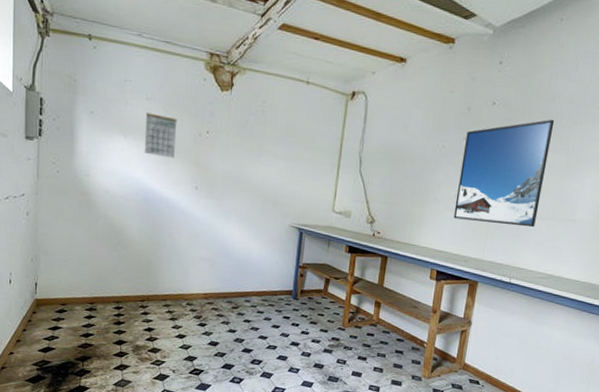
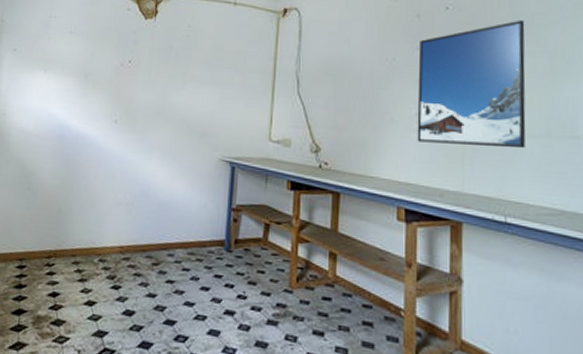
calendar: present [144,113,177,159] -> none [63,46,99,91]

